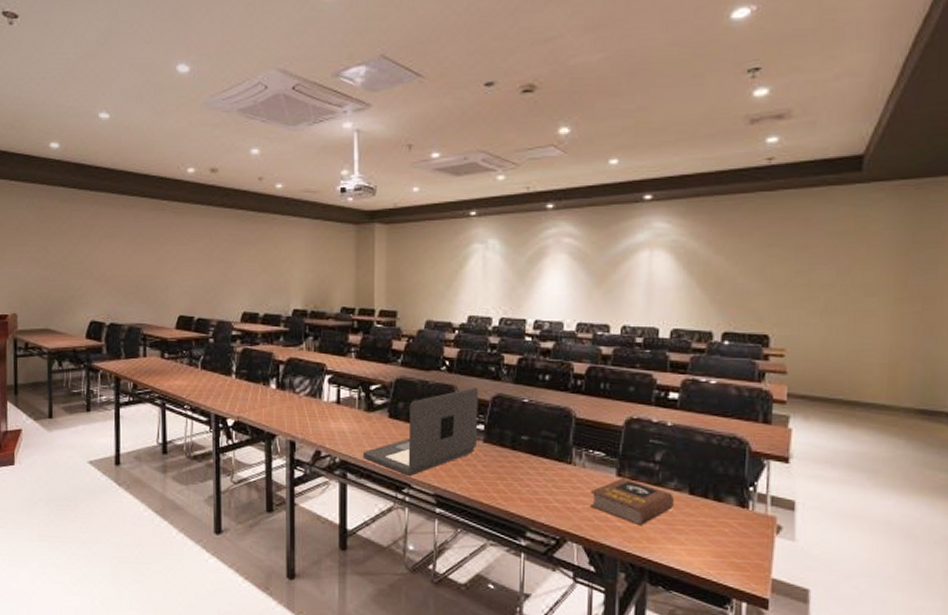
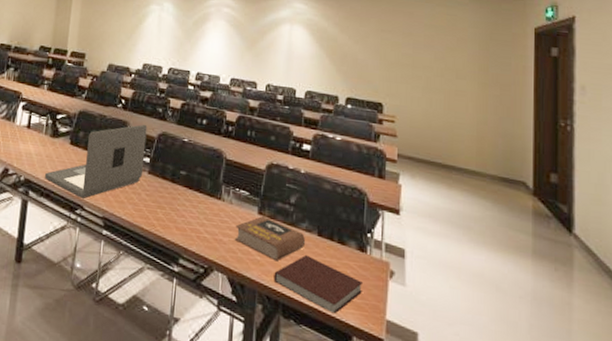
notebook: none [637,516,745,577] -> present [273,254,364,314]

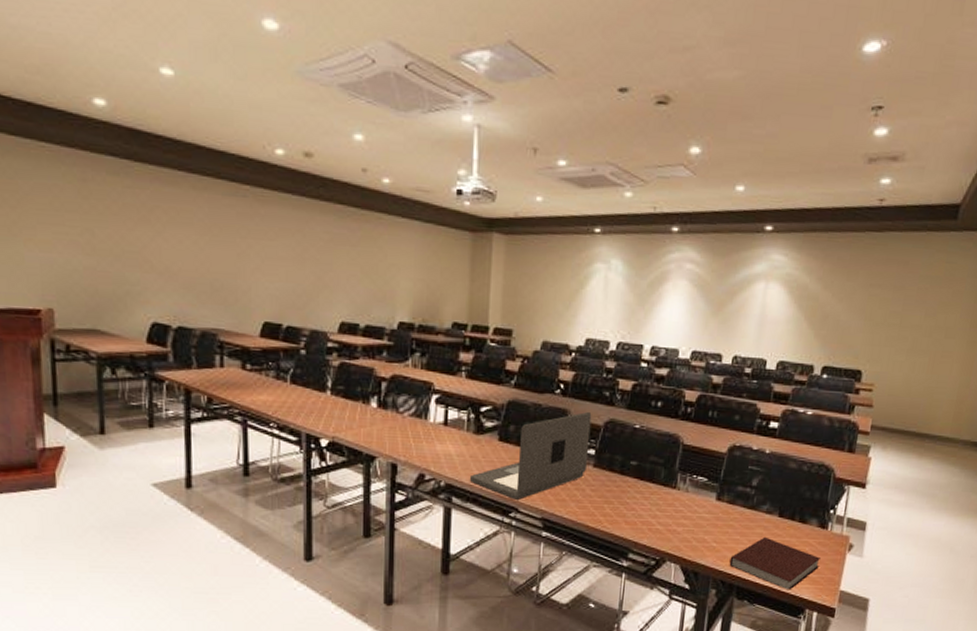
book: present [235,215,306,262] -> none [690,501,766,546]

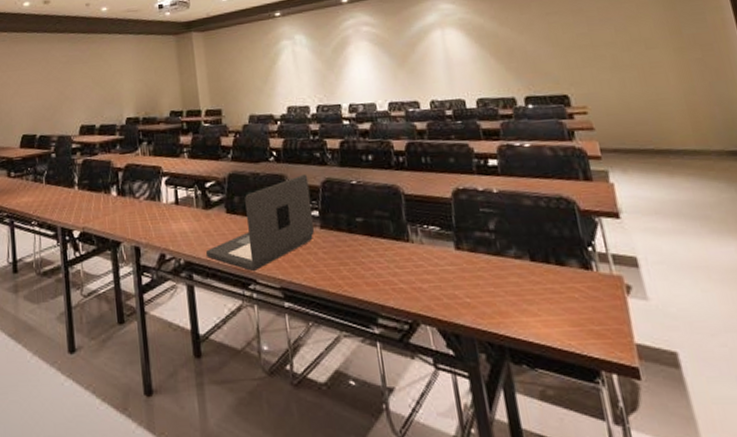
notebook: present [729,536,822,590] -> none [490,285,599,348]

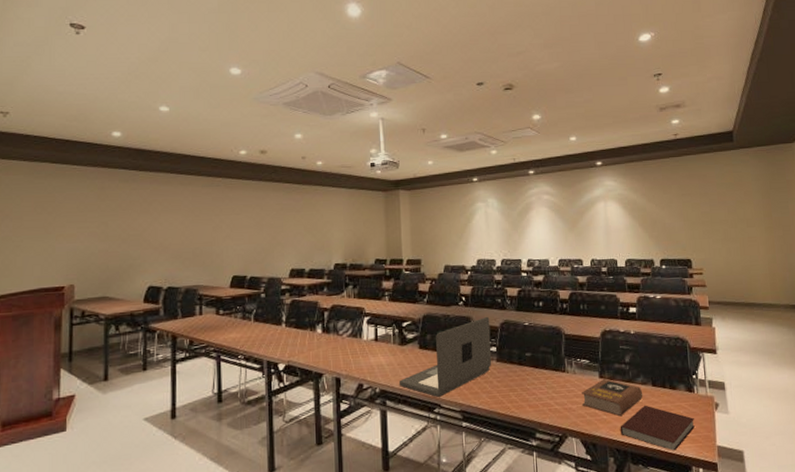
book: none [434,250,519,300] -> present [582,378,643,417]
notebook: none [490,285,599,348] -> present [620,405,695,451]

